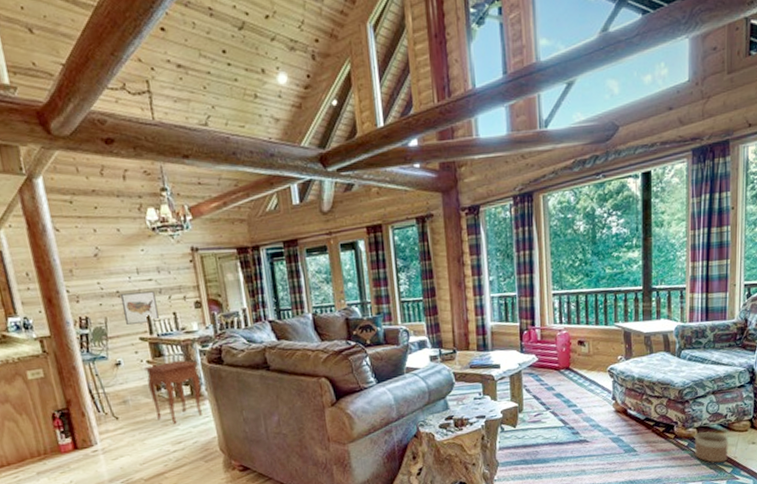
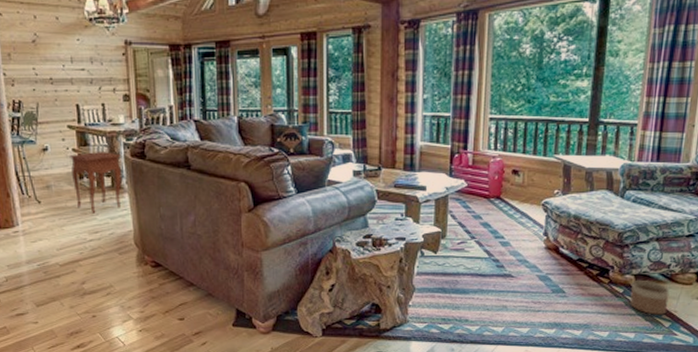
wall art: present [120,291,161,325] -> none [53,81,89,112]

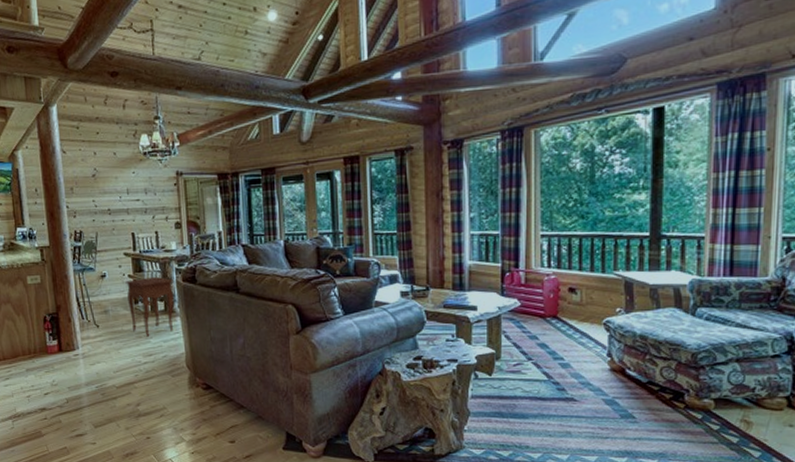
planter: present [630,279,670,315] -> none [710,404,757,444]

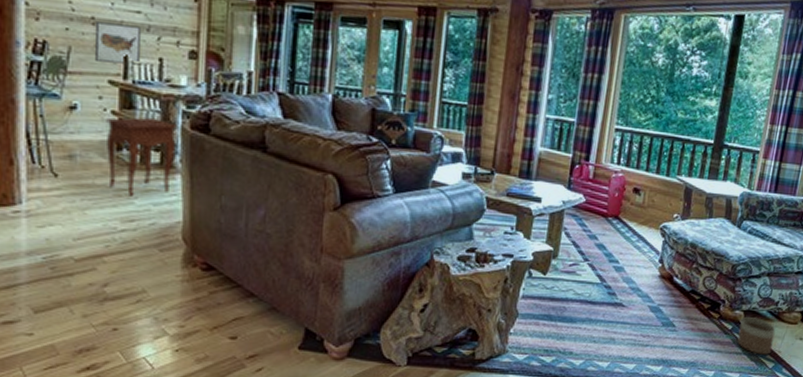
wall art: none [110,210,144,240] -> present [94,22,142,65]
planter: none [710,404,757,444] -> present [737,316,776,355]

